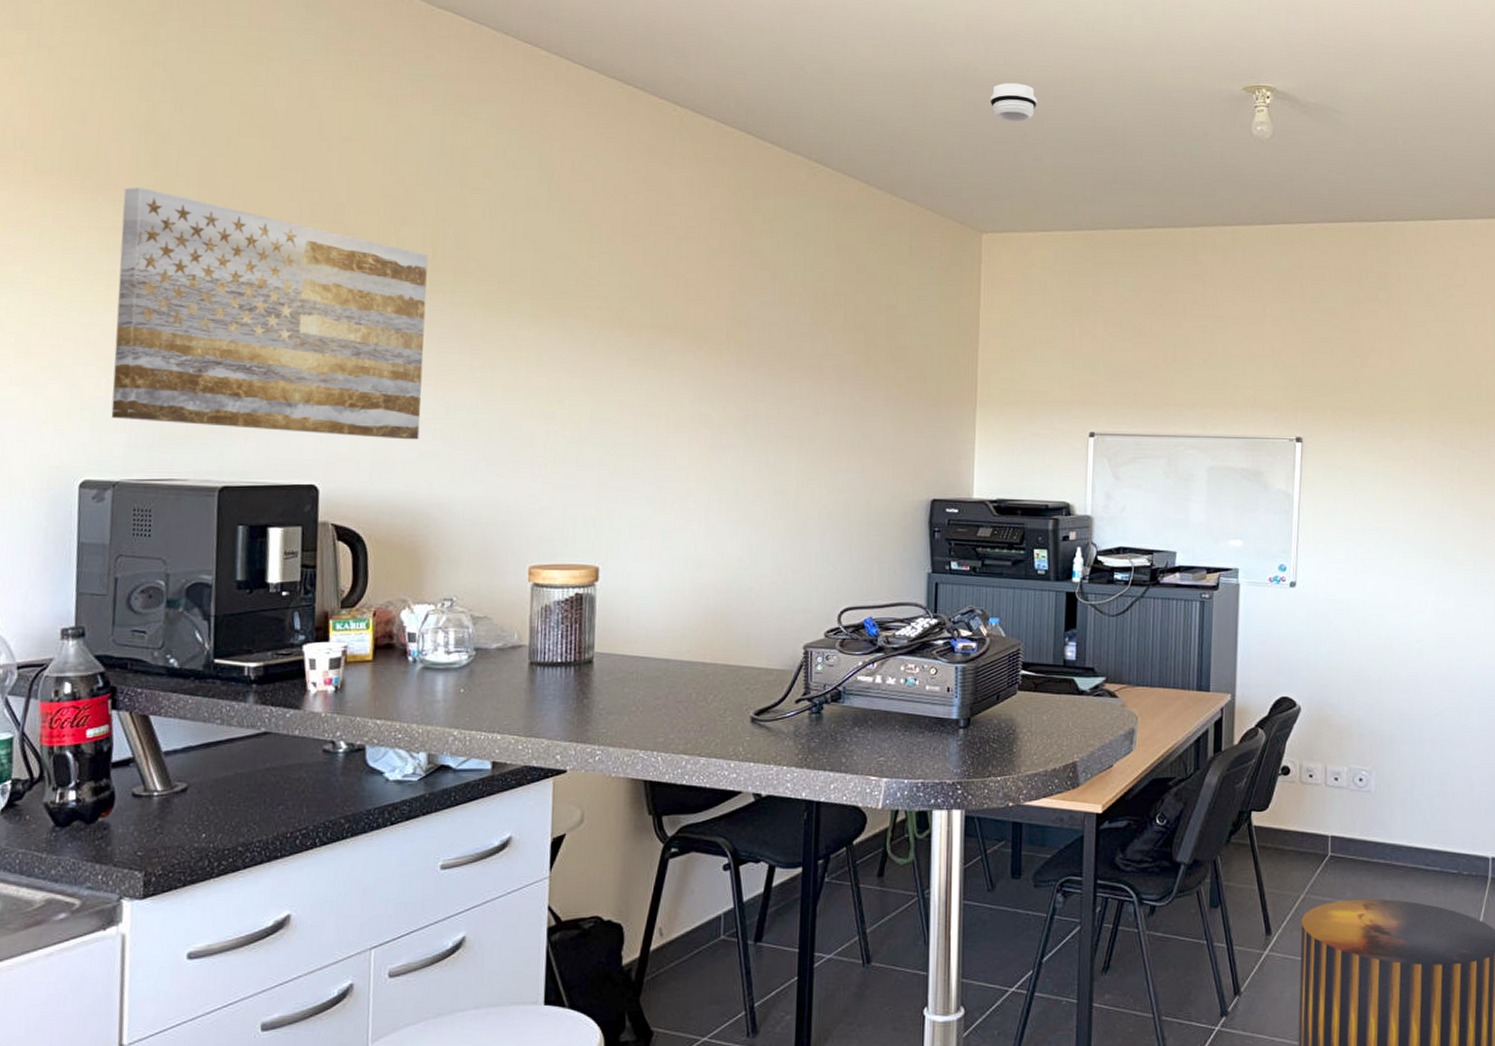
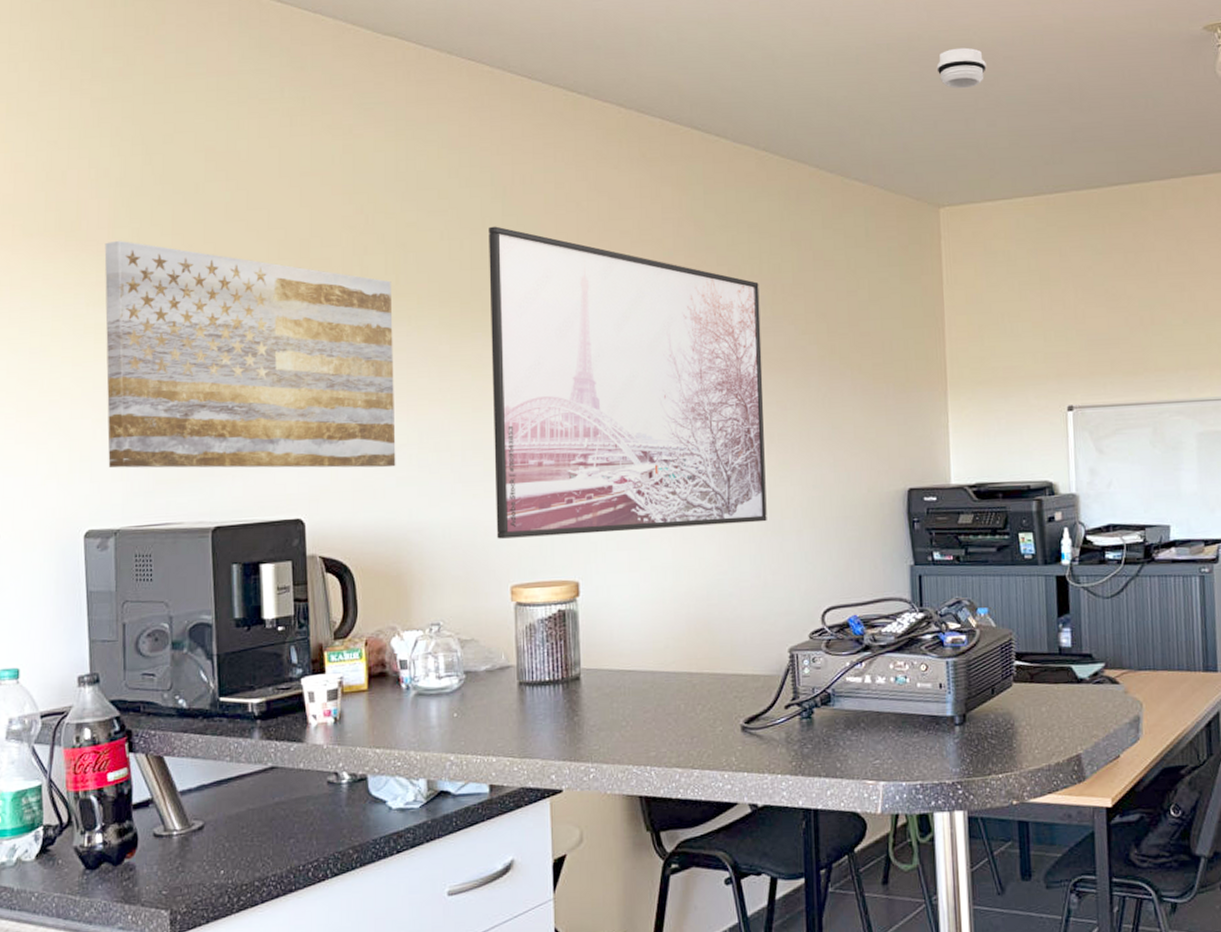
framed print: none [518,210,801,521] -> present [489,226,767,539]

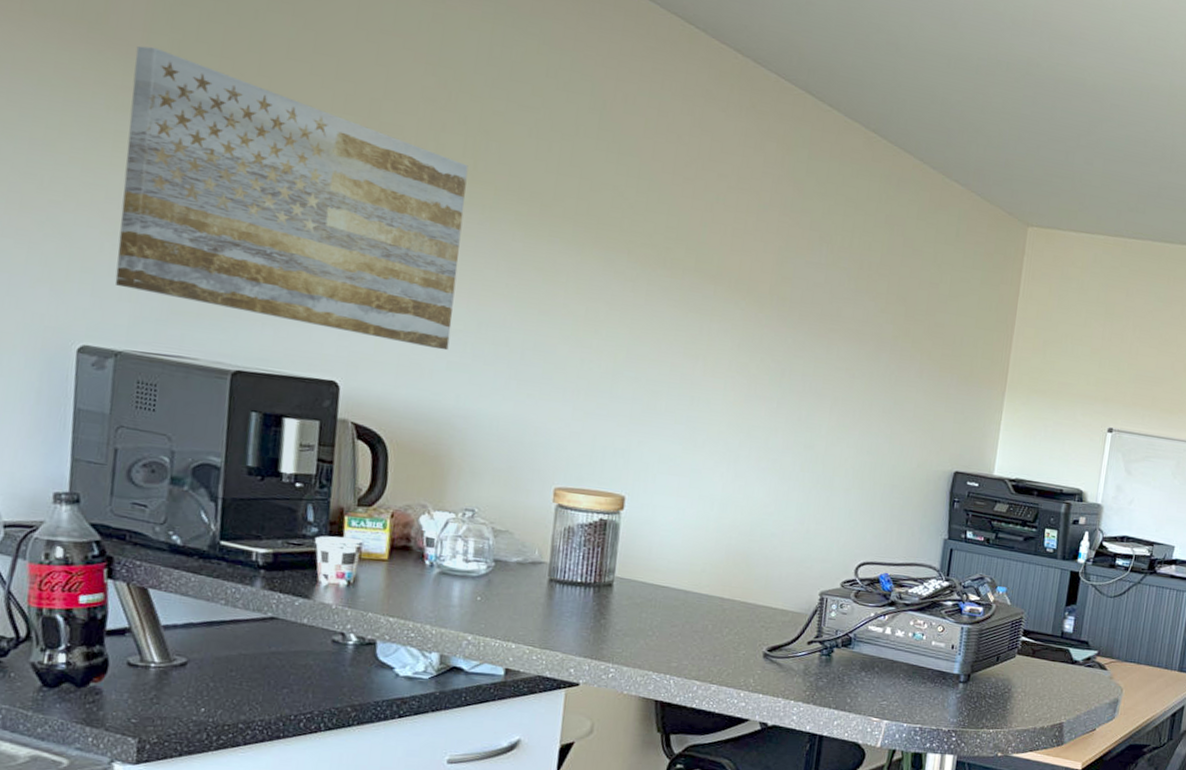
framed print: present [489,226,767,539] -> none [546,136,848,476]
smoke detector: present [936,47,986,89] -> none [1048,83,1094,124]

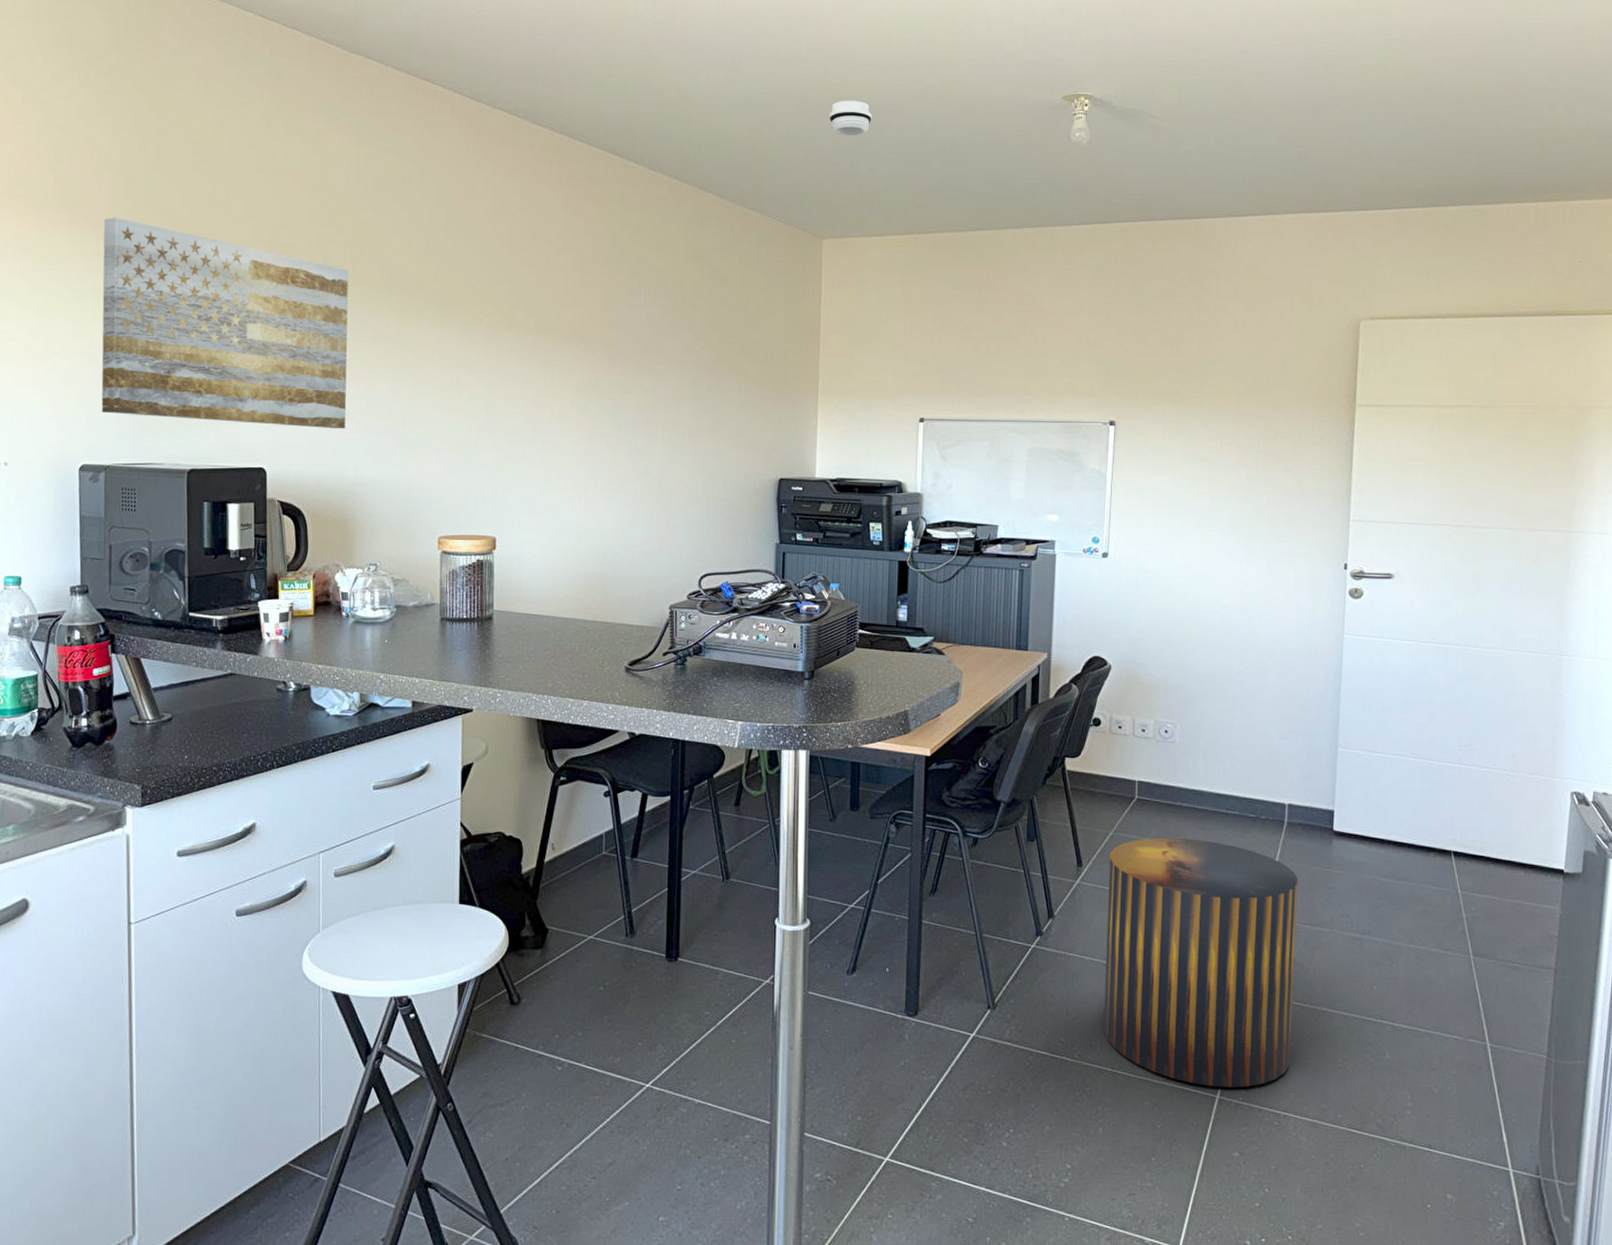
smoke detector: none [1048,83,1094,124] -> present [829,100,872,137]

